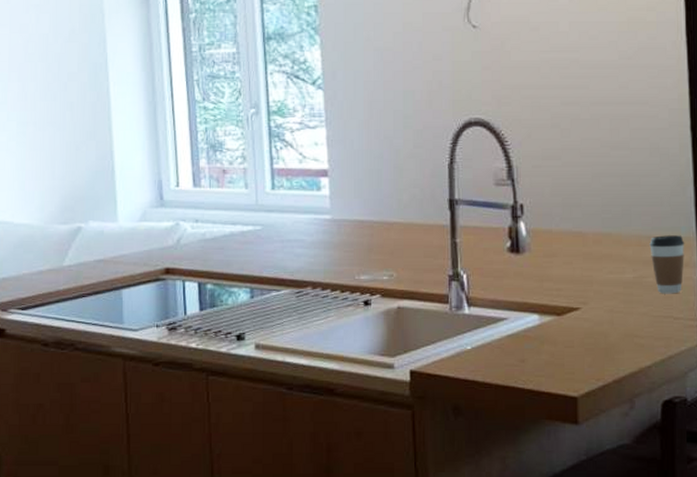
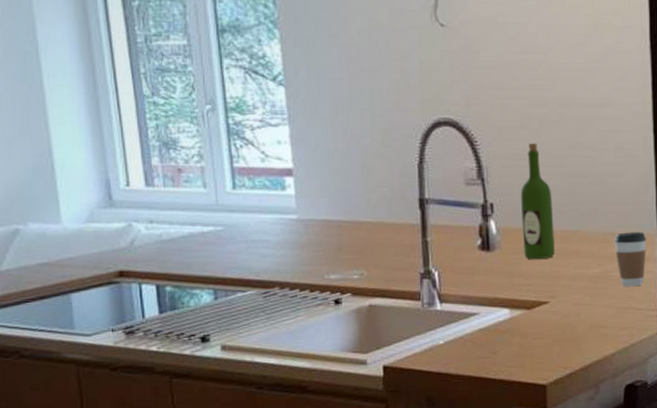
wine bottle: none [551,142,586,263] -> present [520,143,555,260]

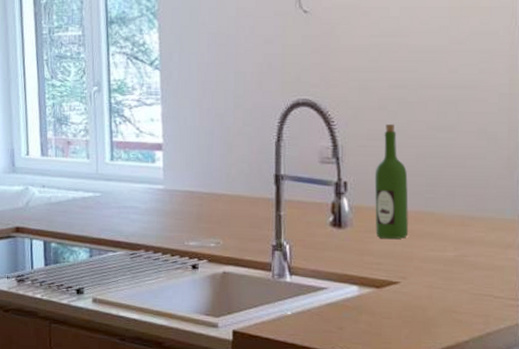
coffee cup: present [614,232,647,287] -> none [472,216,510,274]

